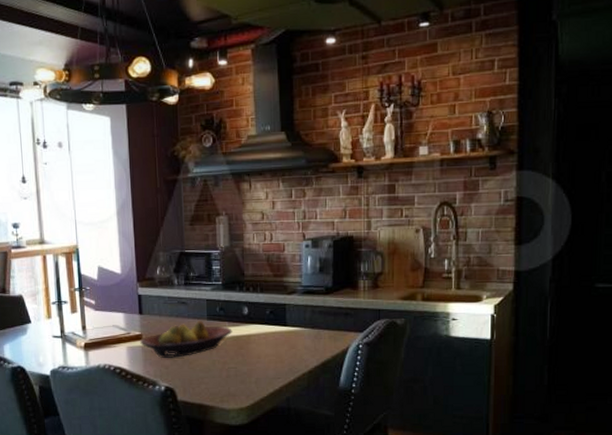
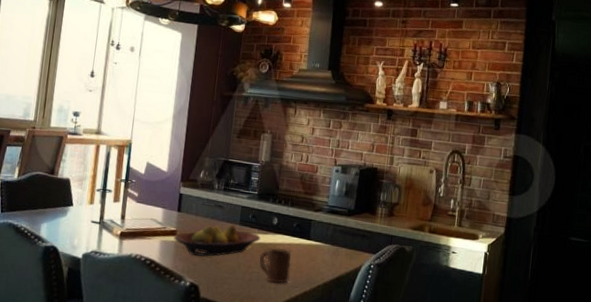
cup: none [234,340,270,377] -> present [259,249,291,284]

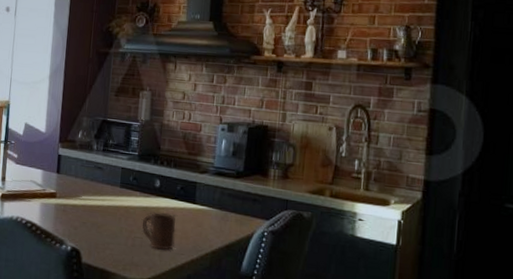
fruit bowl: present [174,225,261,257] -> none [54,187,143,221]

